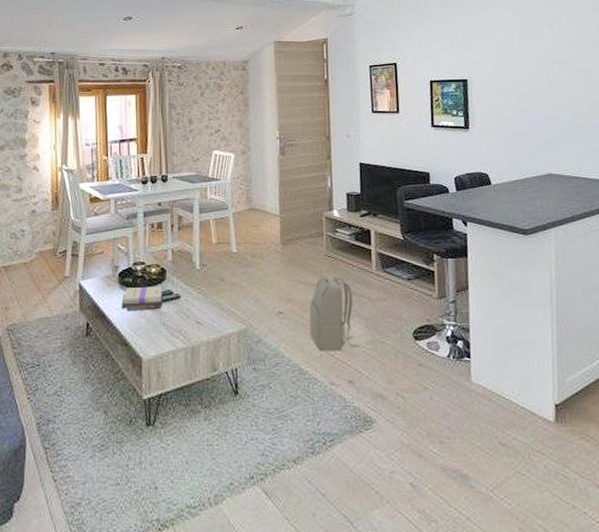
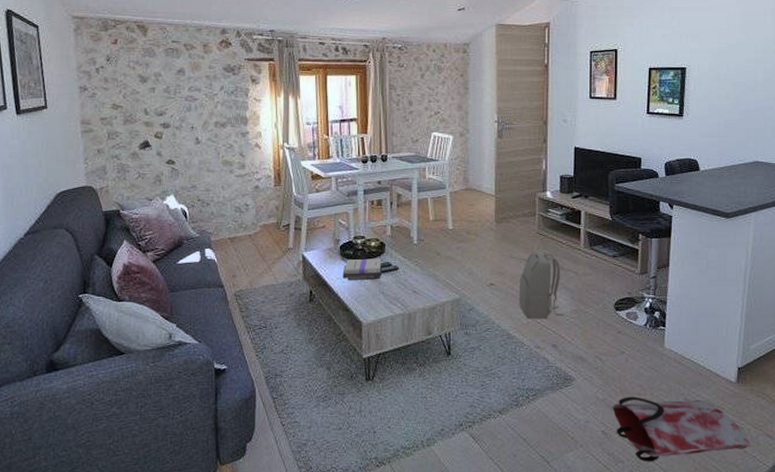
bag: none [419,440,581,521] -> present [612,396,751,462]

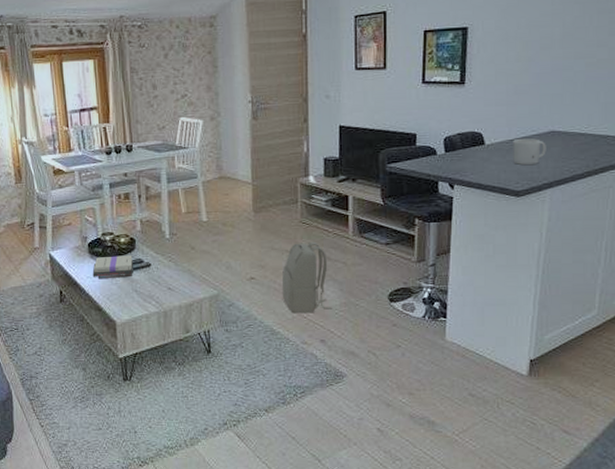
bag: present [612,396,751,462] -> none [388,392,545,460]
mug: none [723,167,751,191] -> present [513,139,546,166]

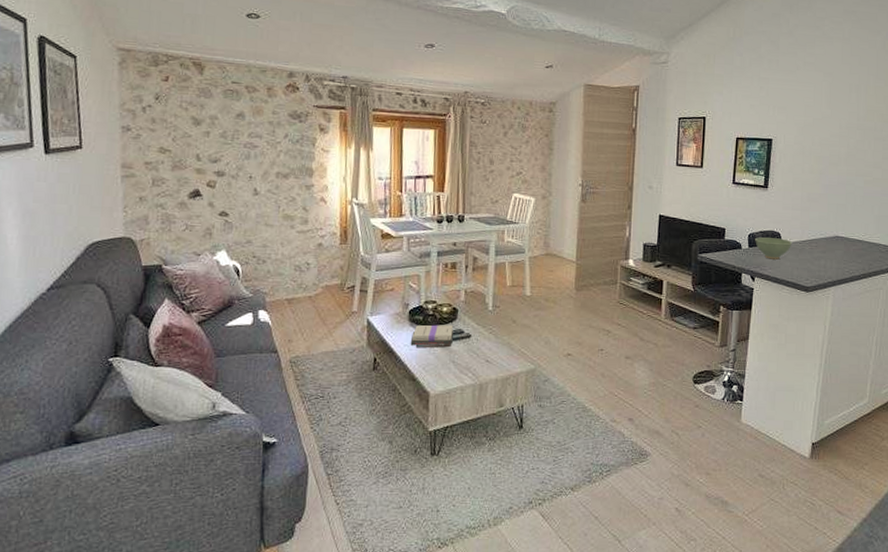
backpack: present [281,241,333,314] -> none [596,322,642,392]
bowl: none [452,139,498,164] -> present [755,237,793,260]
mug: present [513,139,546,166] -> none [804,241,832,265]

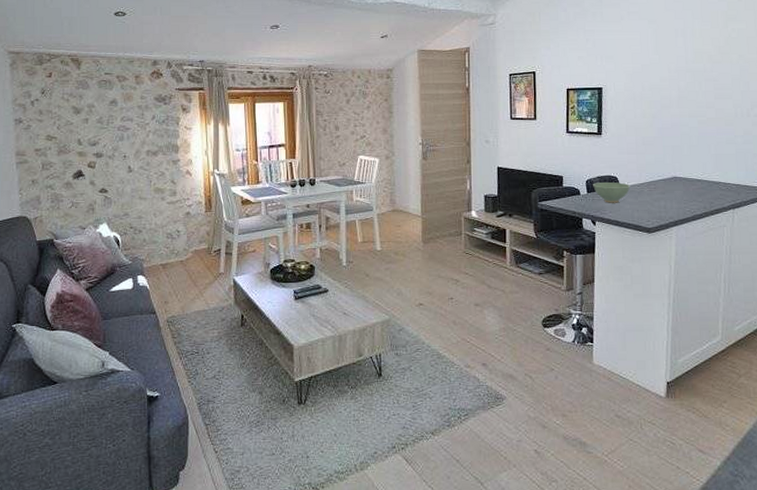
books: present [410,324,454,348] -> none [273,281,312,304]

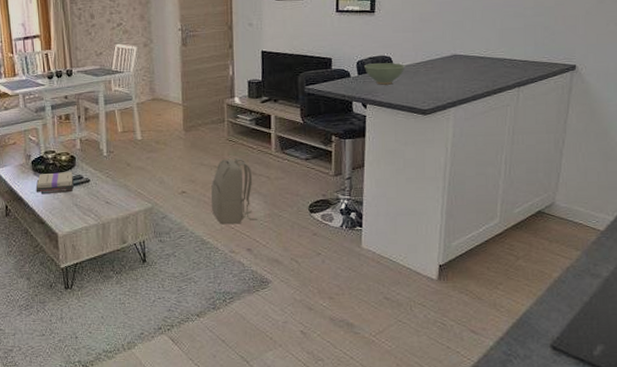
books: none [273,281,312,304] -> present [35,172,74,195]
backpack: none [447,270,493,338] -> present [210,157,258,225]

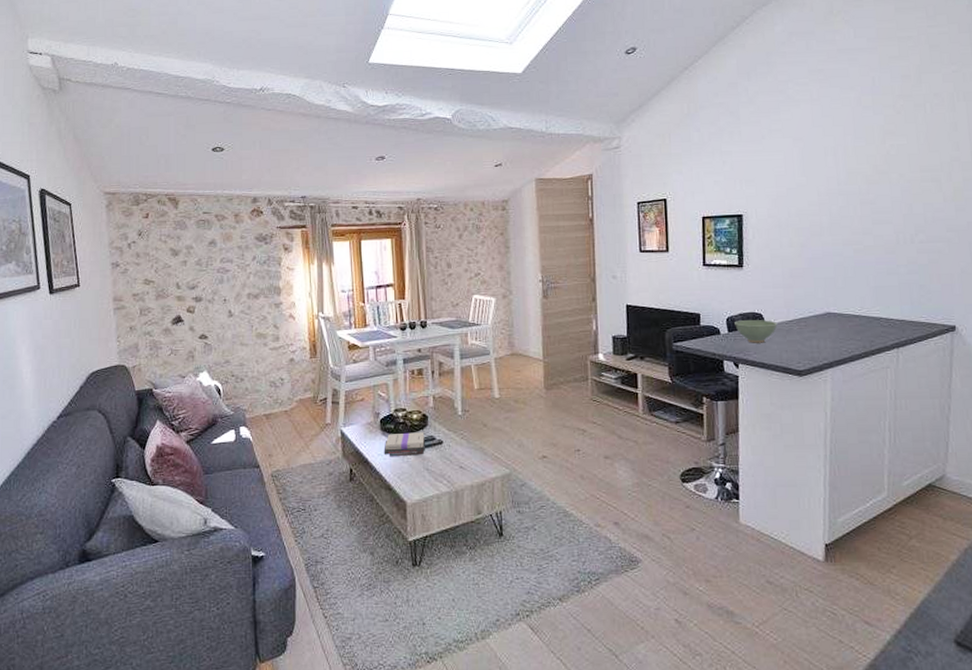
backpack: present [210,157,258,225] -> none [573,419,626,494]

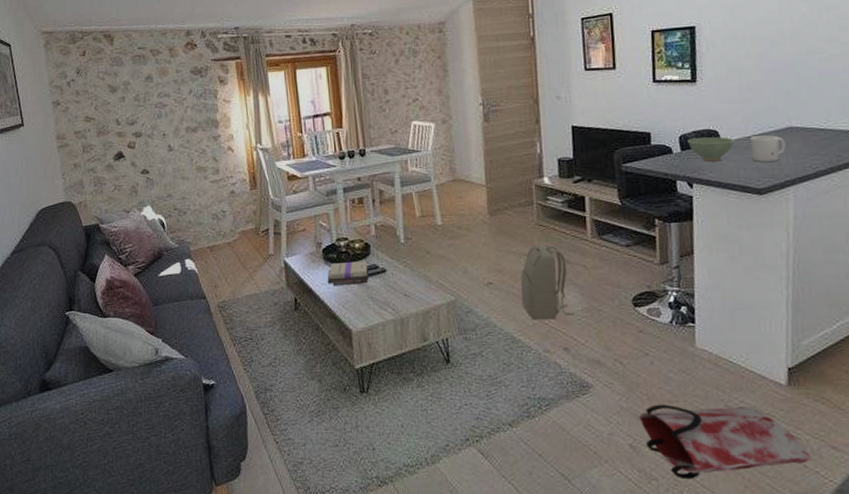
backpack: none [573,419,626,494] -> present [520,244,575,320]
bag: none [685,579,848,655] -> present [639,404,813,480]
mug: none [792,320,824,346] -> present [750,135,786,163]

